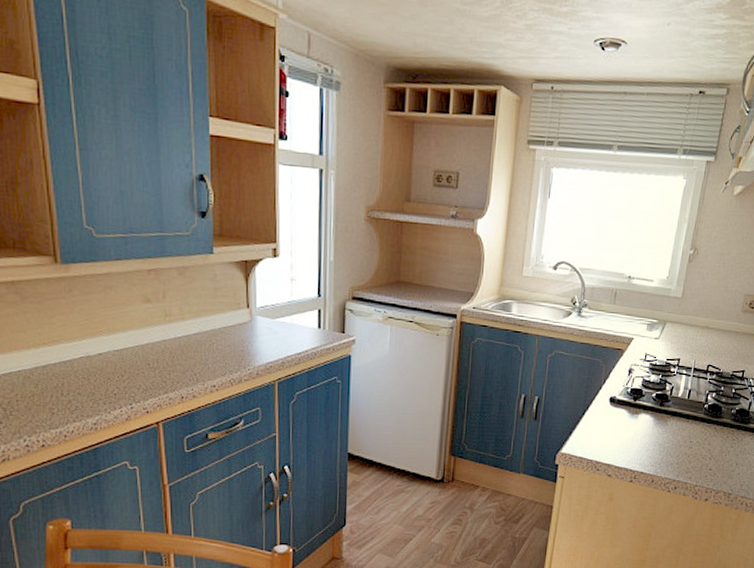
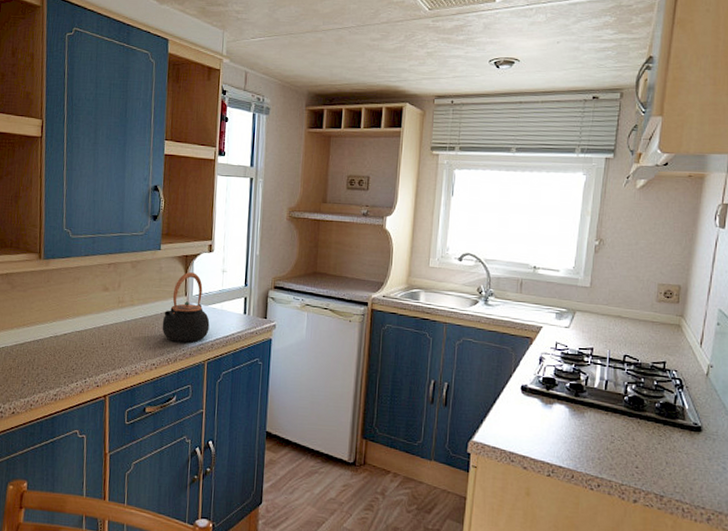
teapot: none [221,280,279,362] -> present [162,272,210,343]

